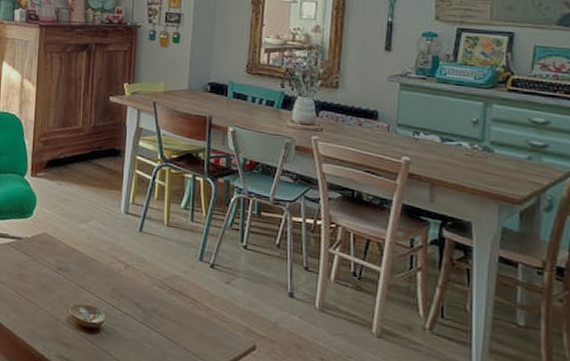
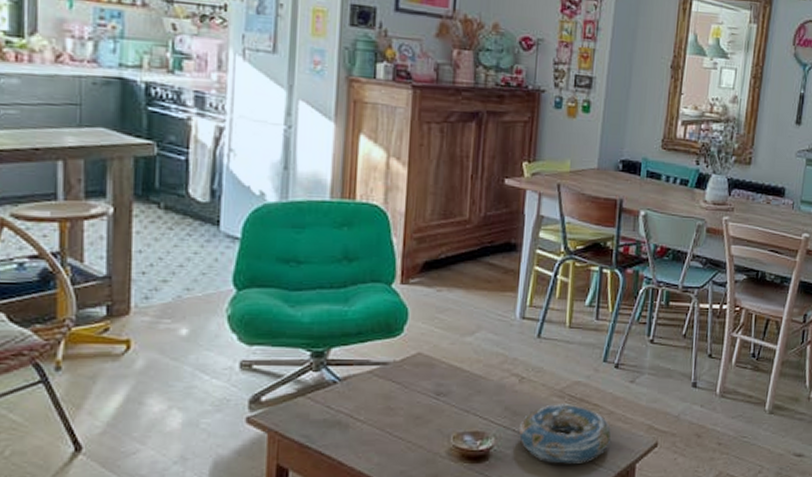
decorative bowl: none [125,293,209,352] -> present [518,404,611,464]

